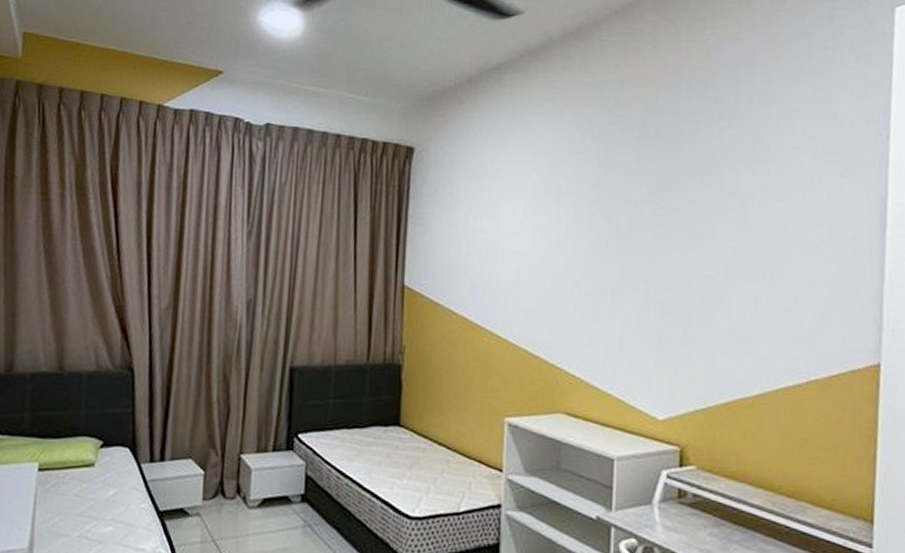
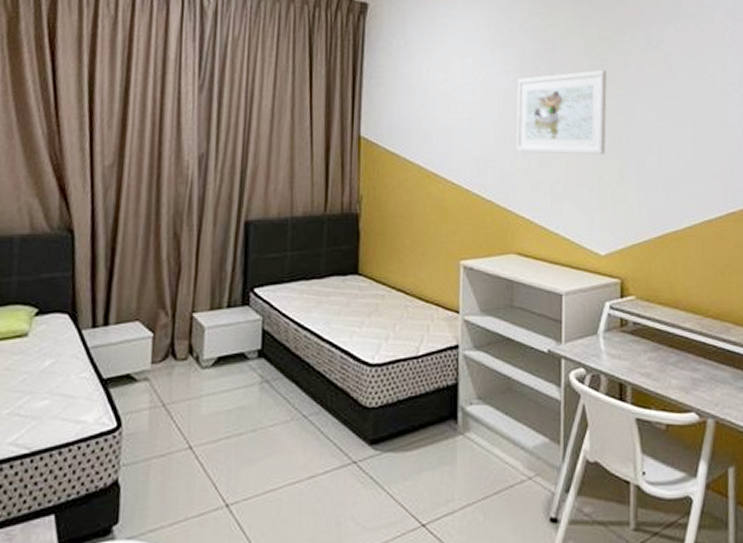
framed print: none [566,218,671,311] -> present [515,70,607,154]

